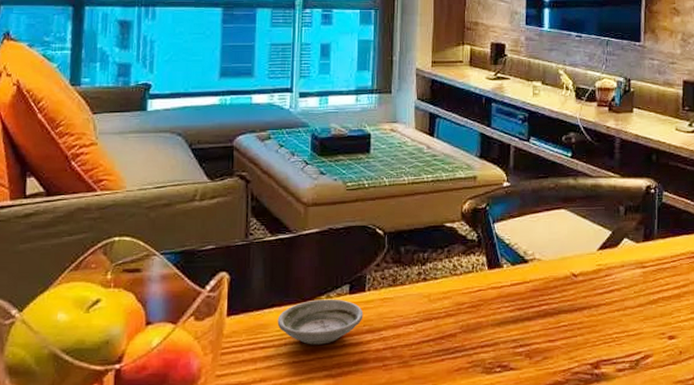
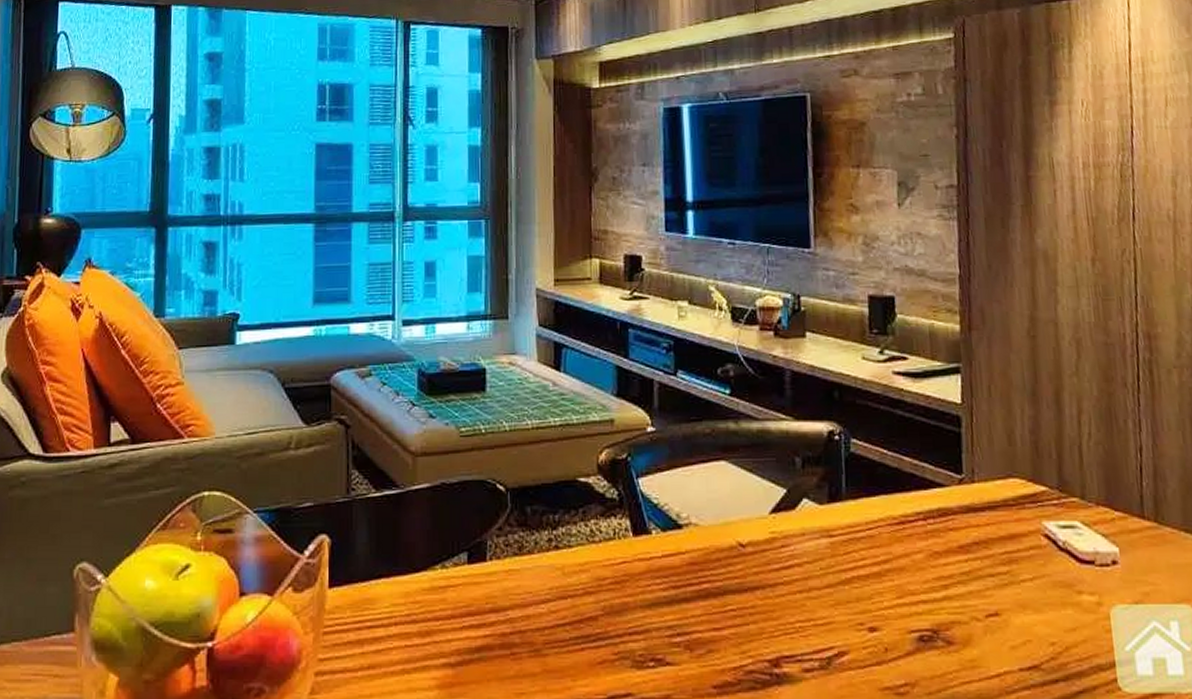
saucer: present [277,299,364,345] -> none [386,569,485,626]

